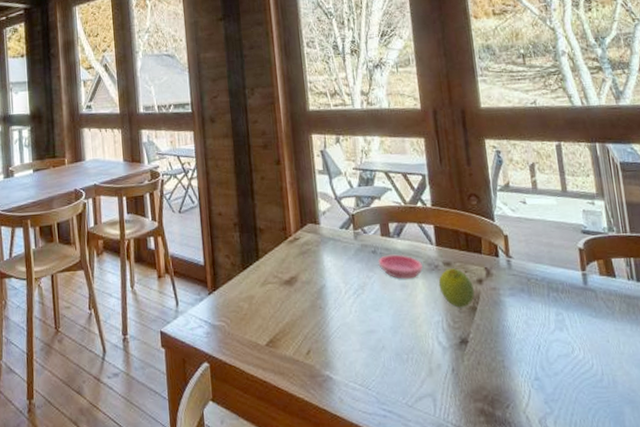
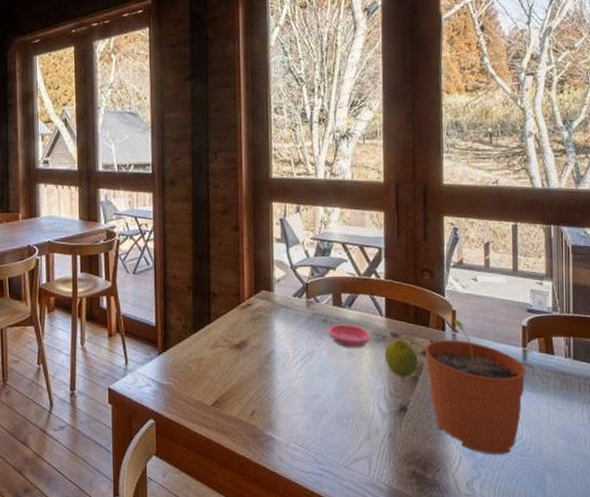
plant pot: none [479,245,589,387] -> present [425,320,526,454]

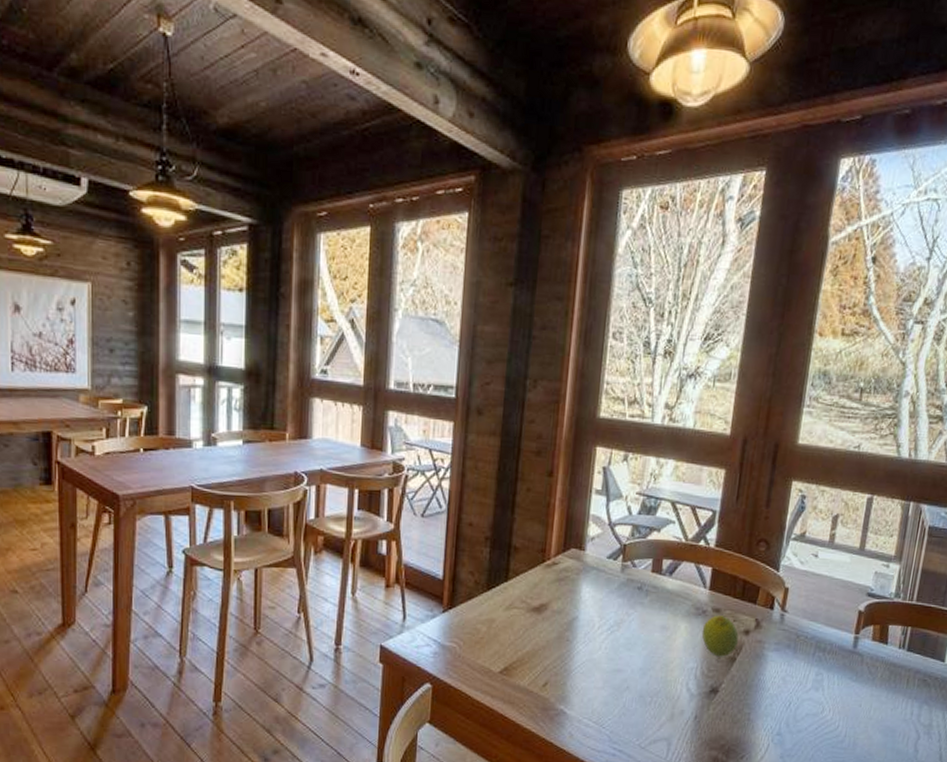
saucer: present [327,324,371,348] -> none [641,593,690,621]
plant pot: present [425,320,526,454] -> none [746,599,855,745]

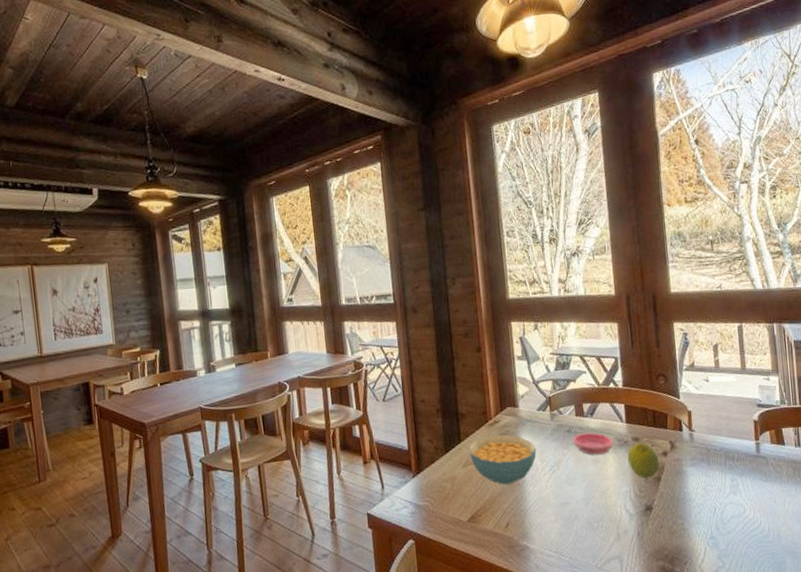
cereal bowl: none [515,579,597,638] -> present [468,434,537,485]
saucer: none [641,593,690,621] -> present [572,432,613,455]

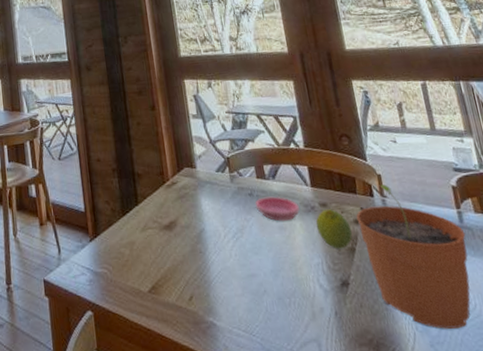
cereal bowl: present [468,434,537,485] -> none [146,197,218,252]
plant pot: none [665,420,760,544] -> present [356,184,471,329]

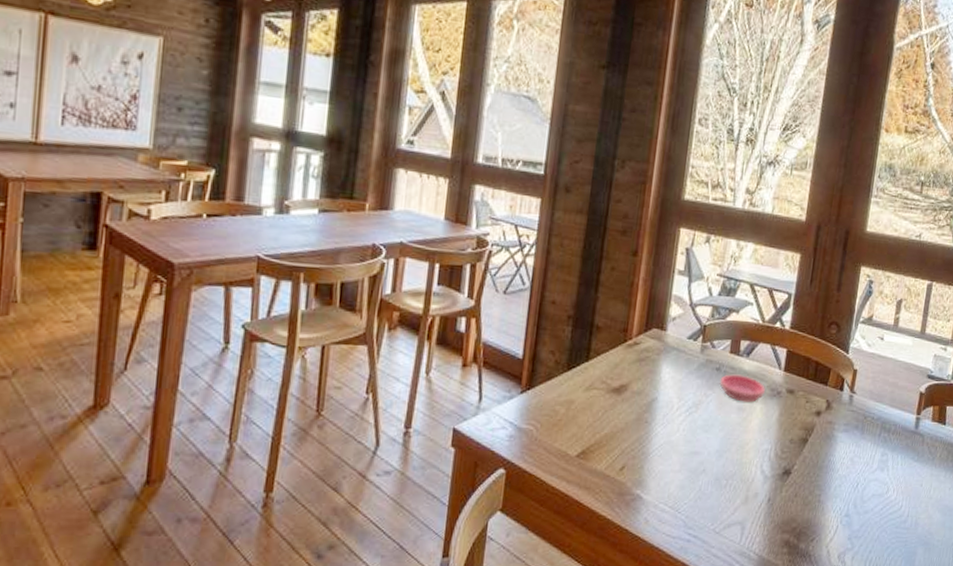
fruit: present [316,209,353,249] -> none [776,396,811,438]
plant pot: present [356,184,471,329] -> none [817,380,916,525]

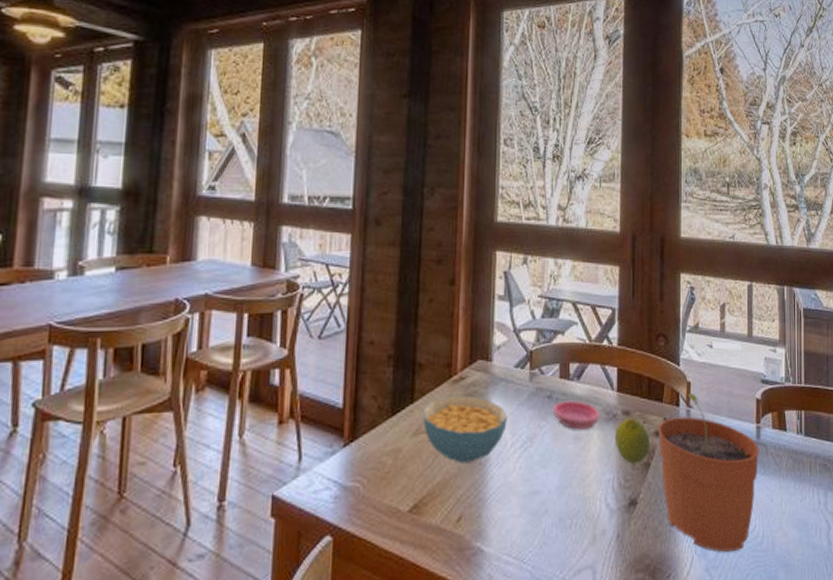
cereal bowl: none [596,359,676,420] -> present [422,396,507,463]
fruit: none [776,396,811,438] -> present [614,418,650,464]
plant pot: none [817,380,916,525] -> present [658,393,760,552]

